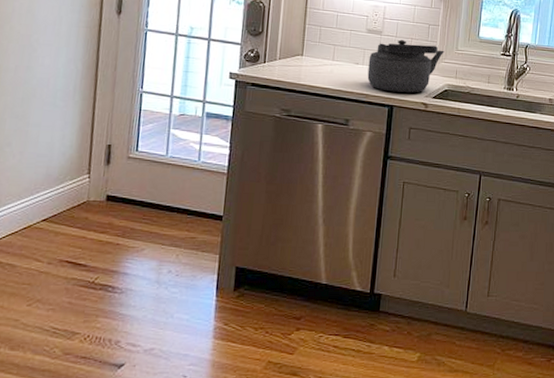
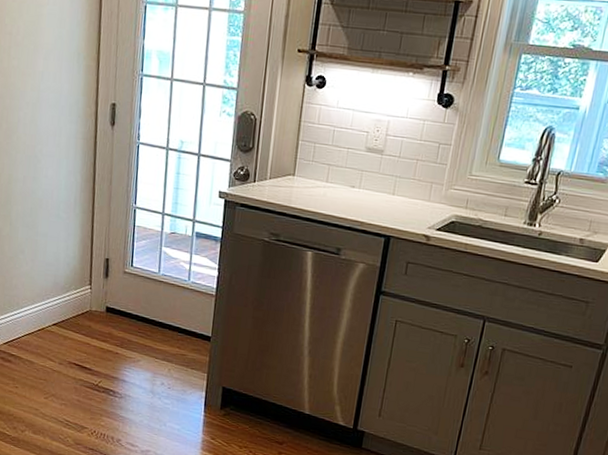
kettle: present [367,40,445,93] -> none [363,161,455,223]

